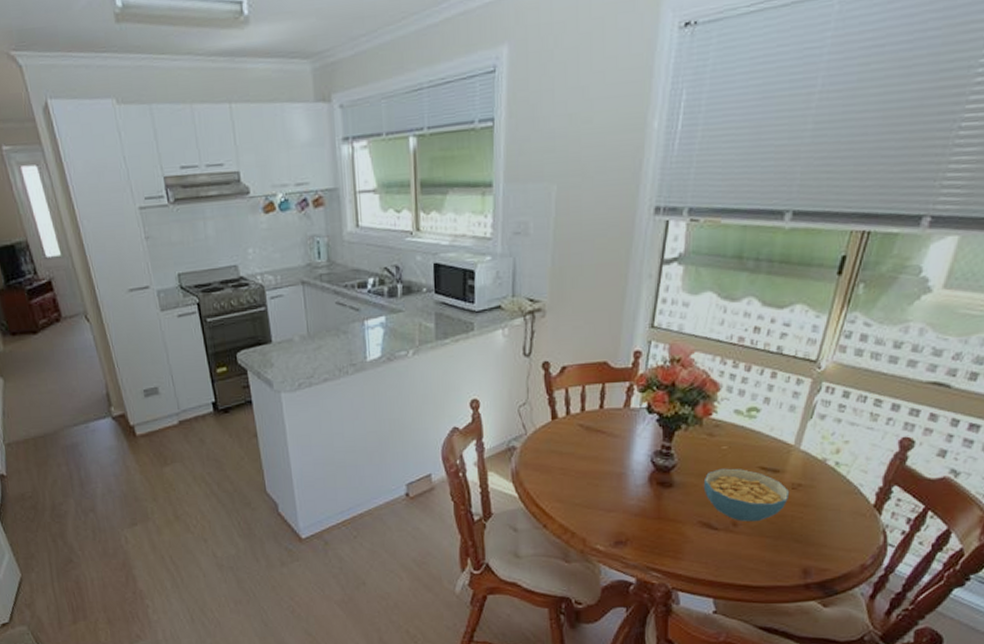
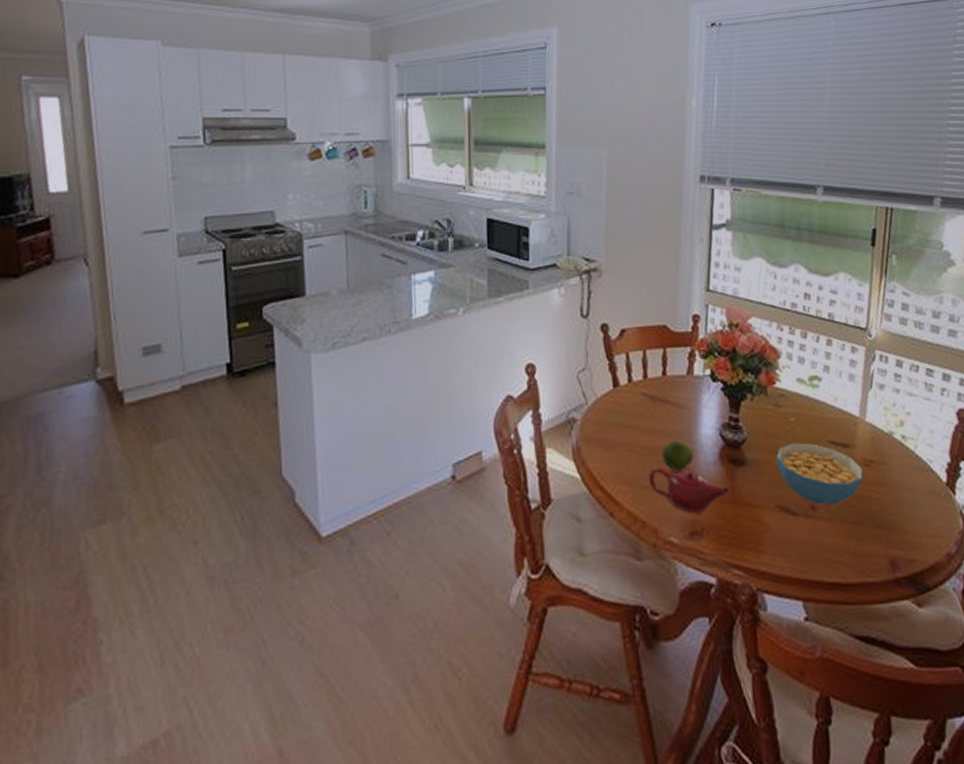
teapot: none [580,488,657,528] -> present [648,467,731,514]
fruit: none [594,465,624,491] -> present [662,440,694,470]

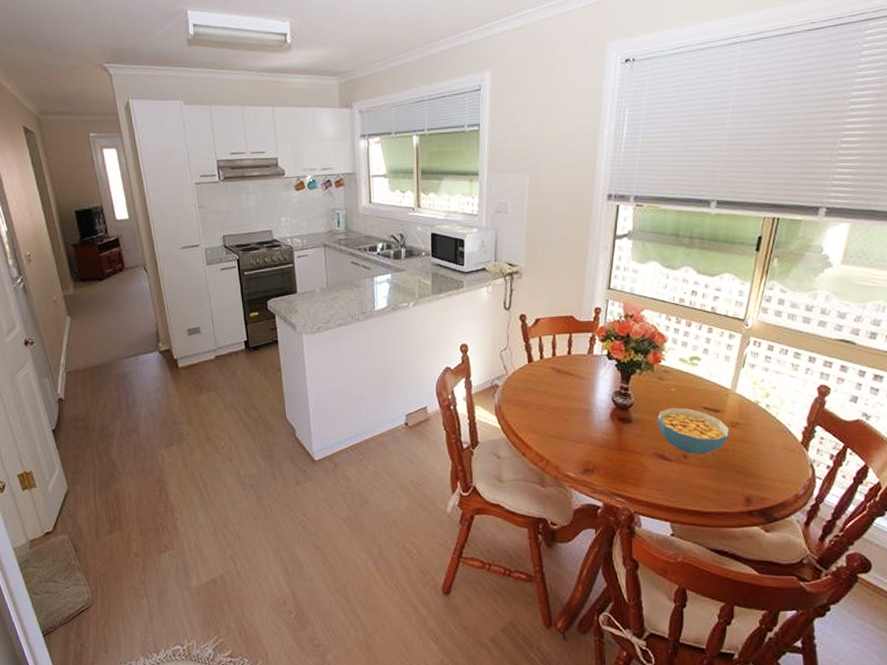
teapot: present [648,467,731,514] -> none [553,422,618,457]
fruit: present [662,440,694,470] -> none [564,402,590,424]

